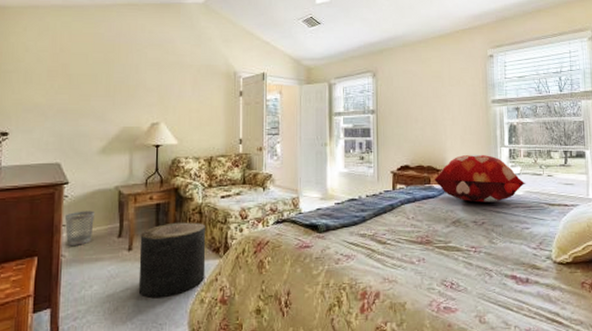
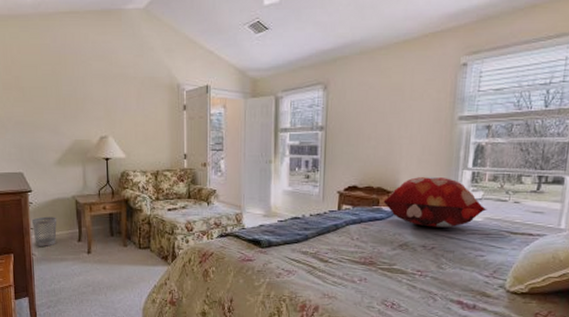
stool: present [138,222,206,299] -> none [97,231,156,296]

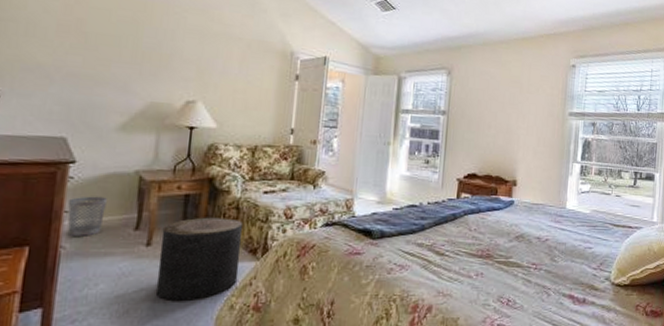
stool: none [97,231,156,296] -> present [155,217,243,302]
decorative pillow: present [383,176,487,228] -> none [501,167,594,219]

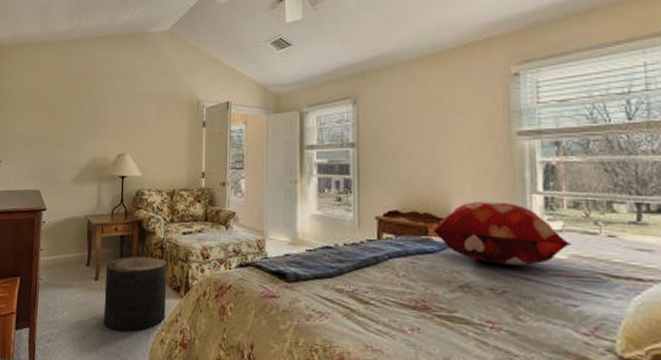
wastebasket: present [67,196,107,236] -> none [42,237,67,270]
decorative pillow: none [501,167,594,219] -> present [433,201,572,266]

